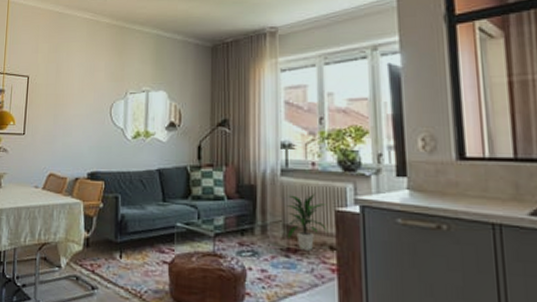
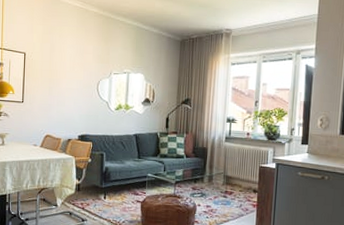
indoor plant: present [286,192,328,252] -> none [227,154,255,194]

